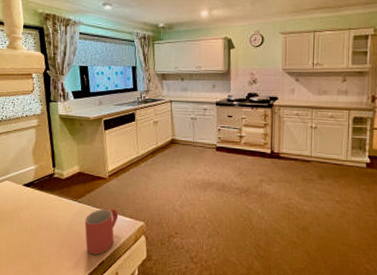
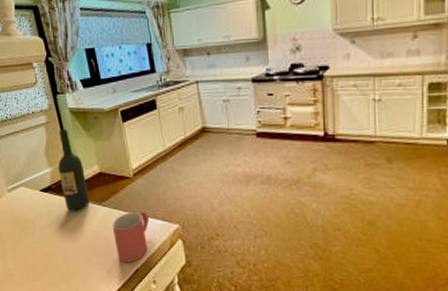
wine bottle: none [42,133,67,205] -> present [58,129,90,211]

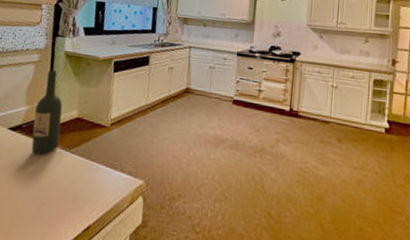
mug: present [112,211,150,263] -> none [71,162,116,218]

